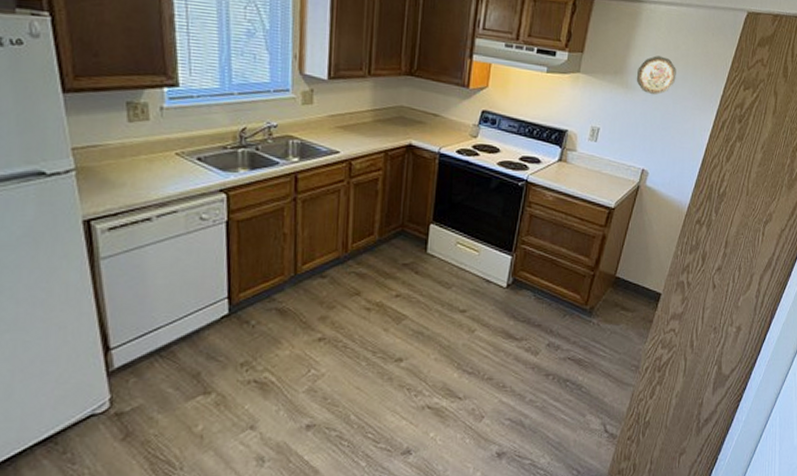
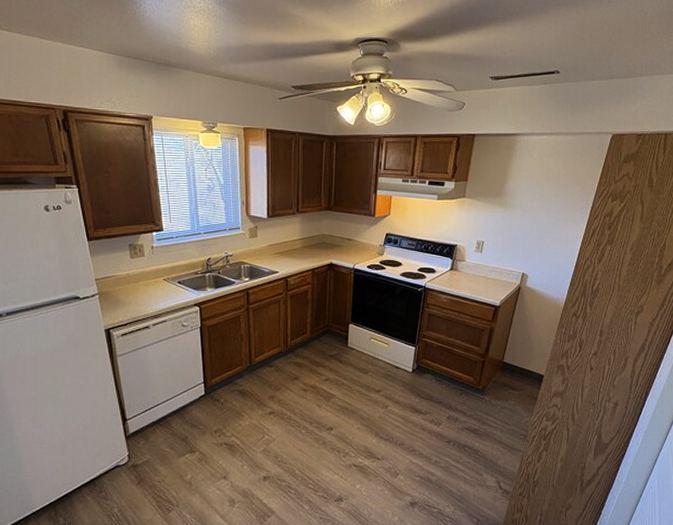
decorative plate: present [636,55,676,96] -> none [514,178,549,211]

